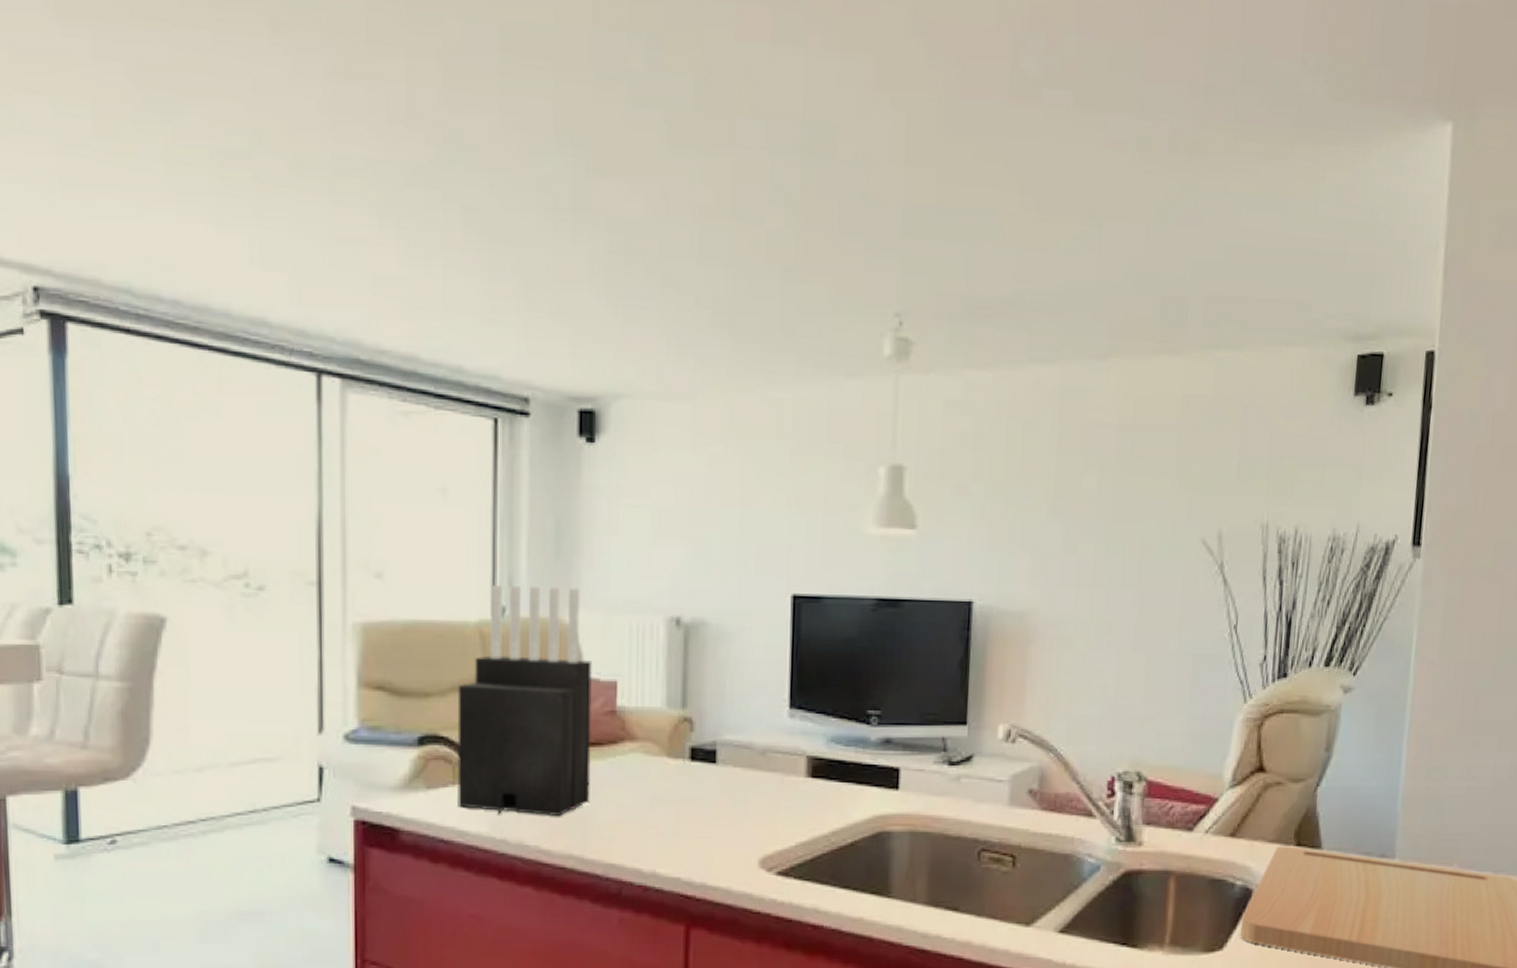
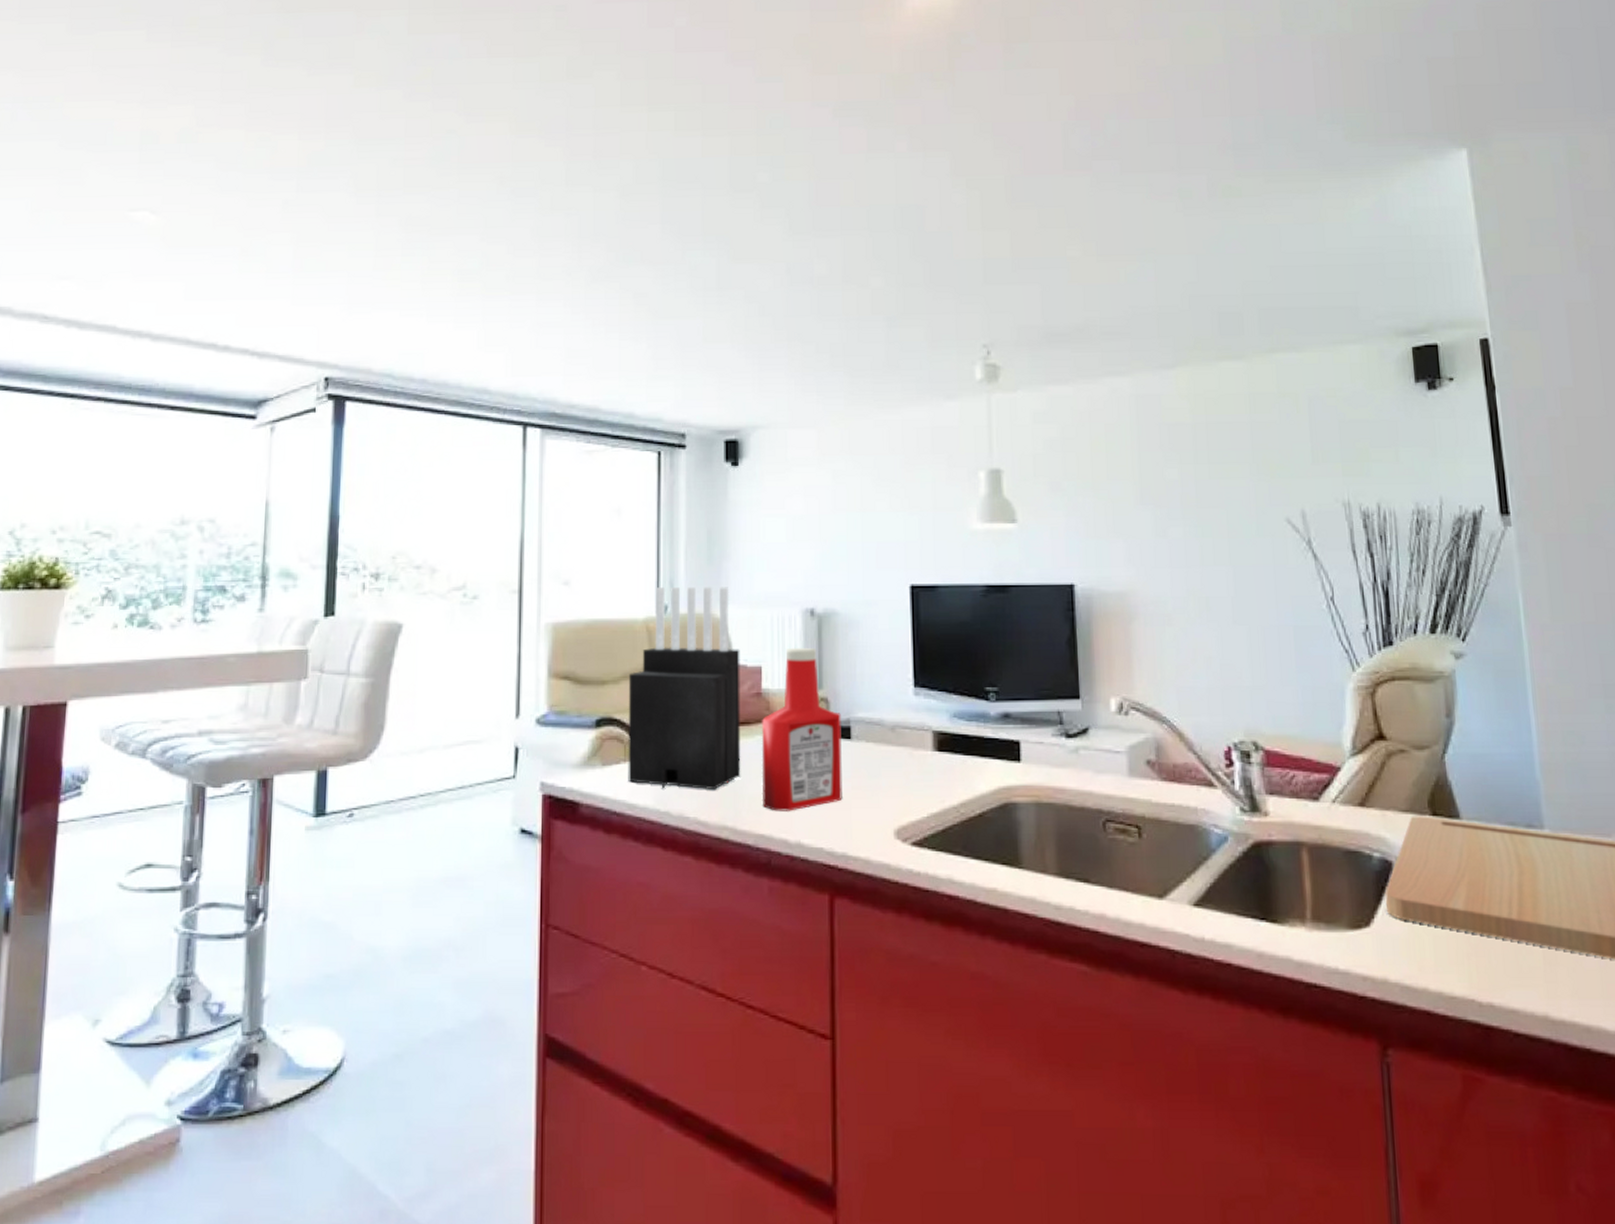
ketchup bottle: none [613,660,706,840] -> present [761,647,842,811]

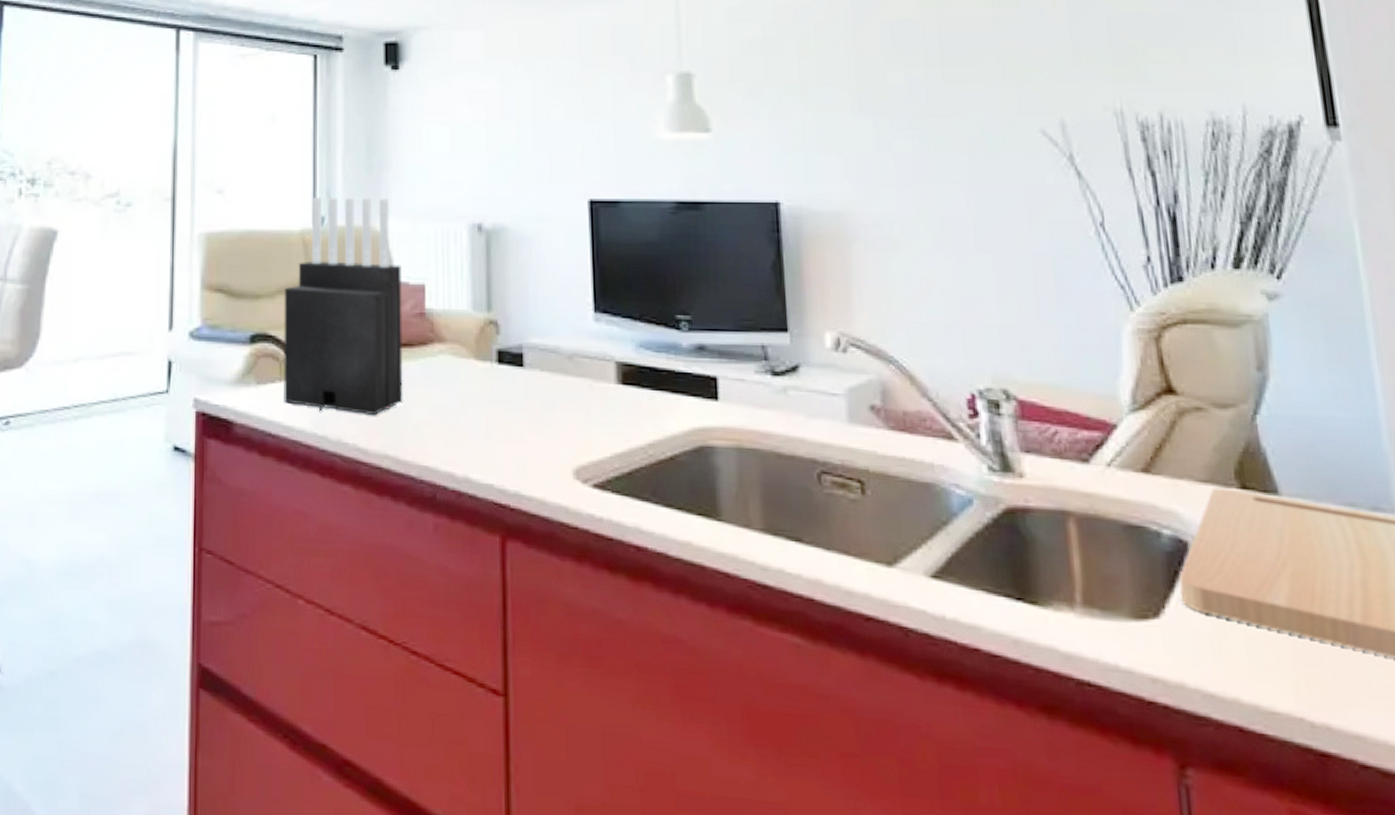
ketchup bottle: present [761,647,842,811] -> none [425,265,515,443]

